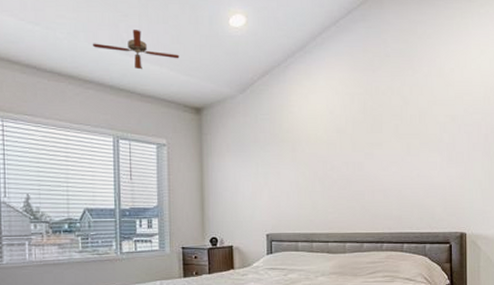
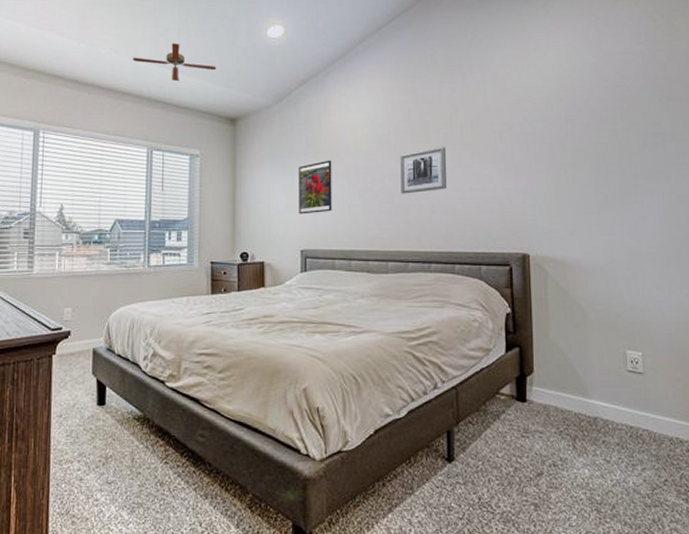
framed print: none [263,149,295,201] -> present [299,160,332,214]
wall art: none [356,137,398,181] -> present [400,147,447,194]

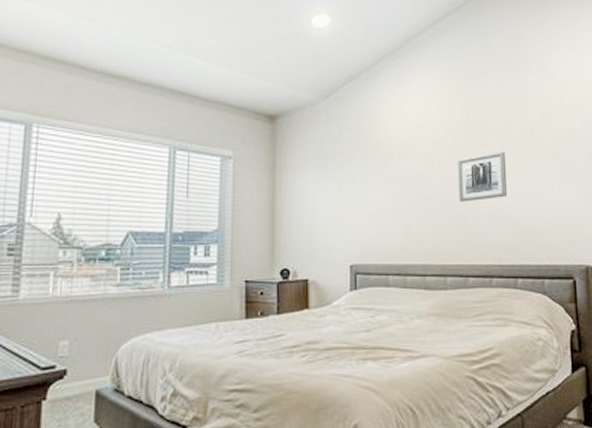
ceiling fan: present [132,43,217,82] -> none [152,28,253,72]
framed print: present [299,160,332,214] -> none [347,164,385,225]

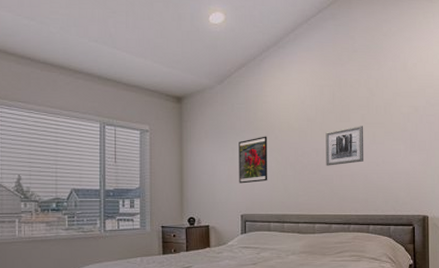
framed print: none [347,164,385,225] -> present [239,136,268,184]

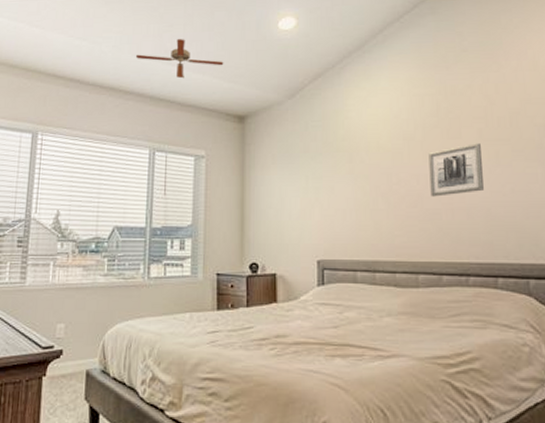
ceiling fan: none [82,25,163,62] -> present [135,39,224,79]
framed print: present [239,136,268,184] -> none [314,159,352,220]

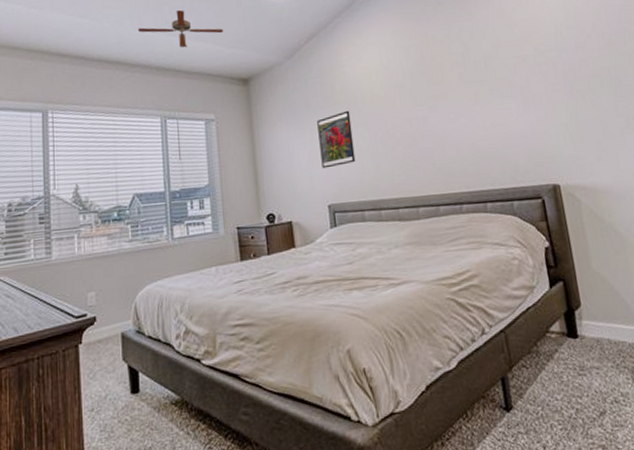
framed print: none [314,159,352,220] -> present [317,110,356,169]
wall art: present [428,143,485,197] -> none [417,86,468,137]

